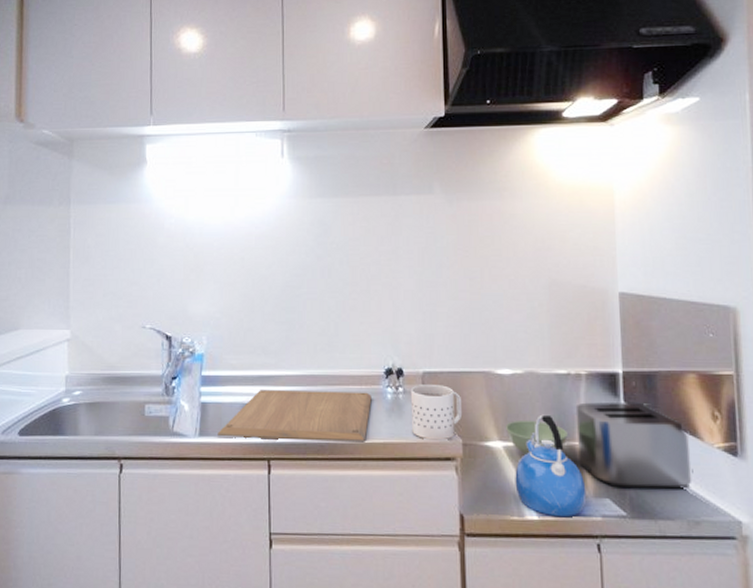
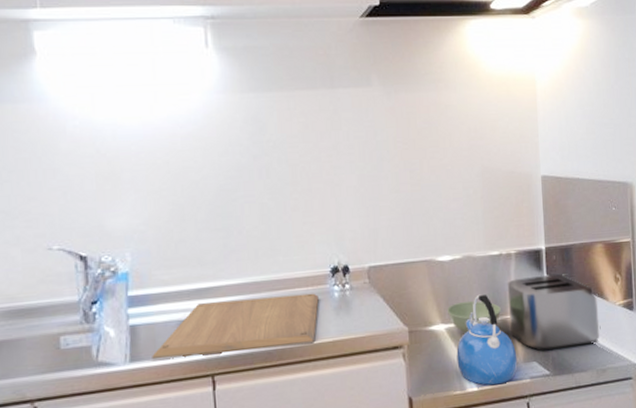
mug: present [410,383,463,440] -> none [357,277,408,332]

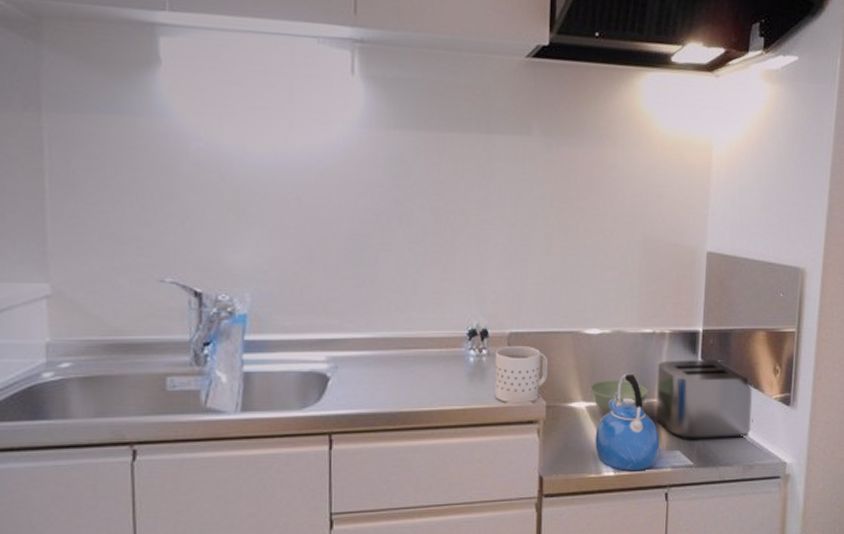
chopping board: present [152,293,319,360] -> none [265,355,452,412]
mug: none [357,277,408,332] -> present [494,345,549,404]

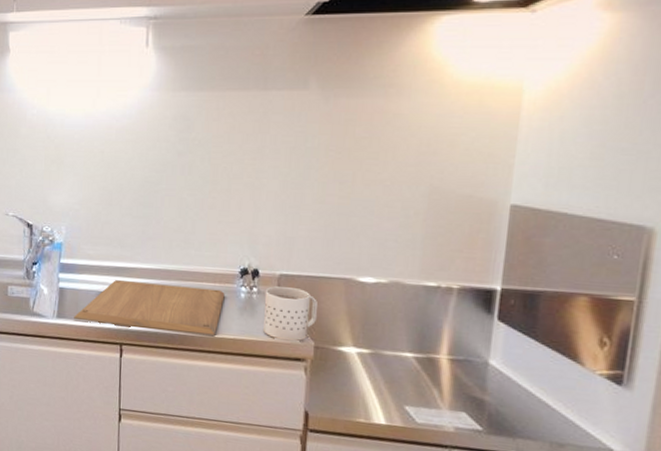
chopping board: none [265,355,452,412] -> present [74,280,225,338]
bowl: present [589,379,648,415] -> none [361,328,429,364]
kettle: present [595,373,660,472] -> none [365,325,442,426]
toaster: present [655,360,754,439] -> none [436,317,569,412]

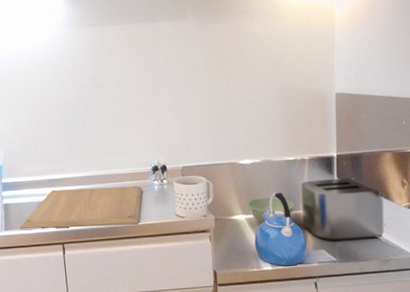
bowl: none [361,328,429,364] -> present [247,197,294,224]
kettle: none [365,325,442,426] -> present [254,192,308,266]
toaster: none [436,317,569,412] -> present [300,178,386,241]

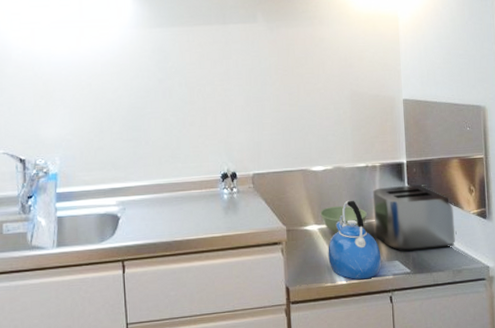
chopping board: present [20,186,143,230] -> none [74,195,211,246]
mug: present [173,175,214,218] -> none [243,183,286,230]

